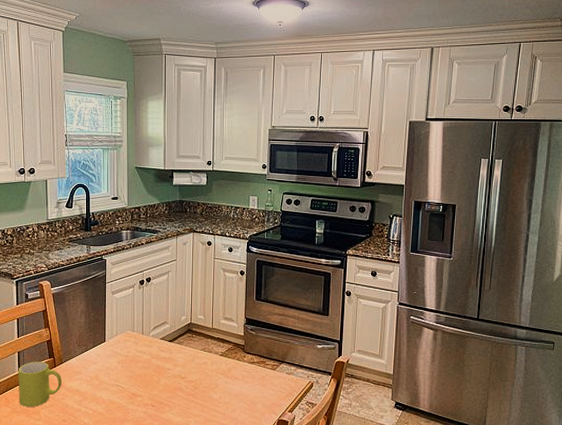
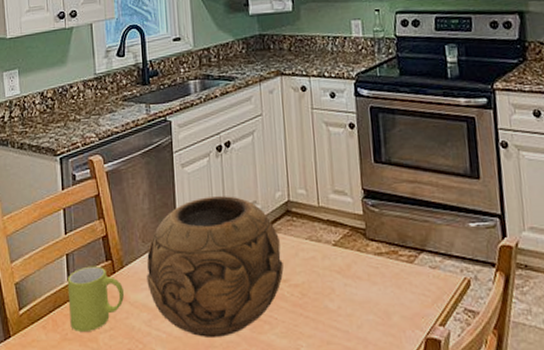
decorative bowl: none [80,317,183,414] -> present [147,196,284,337]

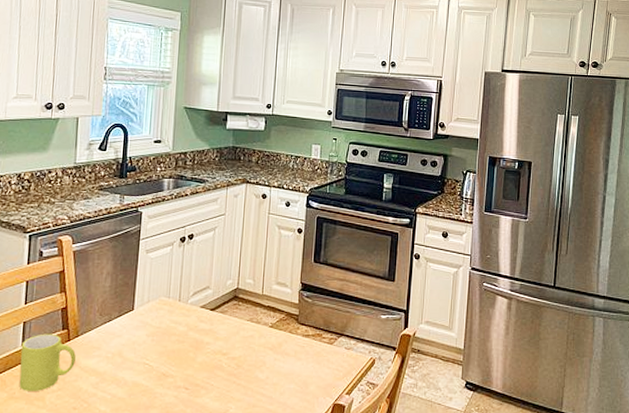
decorative bowl: present [147,196,284,337] -> none [99,280,225,399]

